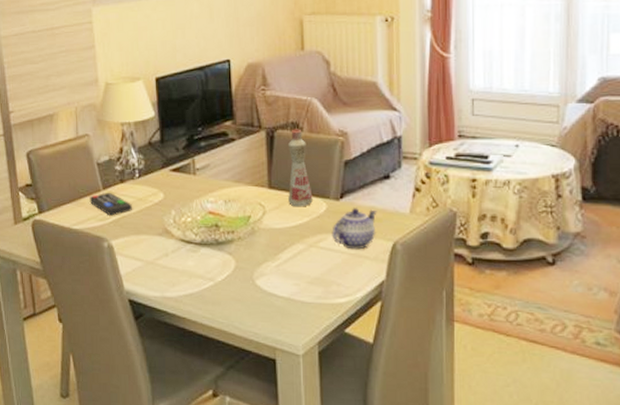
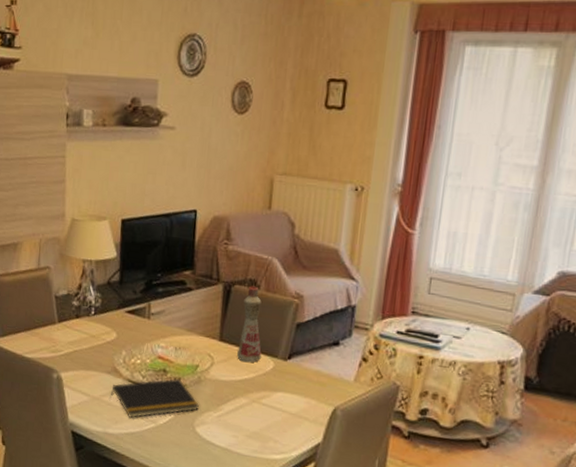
remote control: present [89,192,132,216] -> none [44,325,85,349]
notepad: none [165,232,256,278] -> present [110,378,199,418]
teapot: present [332,208,377,250] -> none [275,369,322,411]

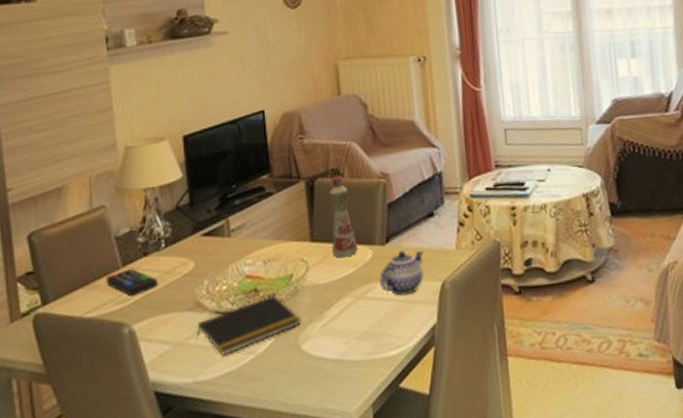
remote control: none [44,325,85,349] -> present [106,268,158,296]
teapot: none [275,369,322,411] -> present [379,250,424,296]

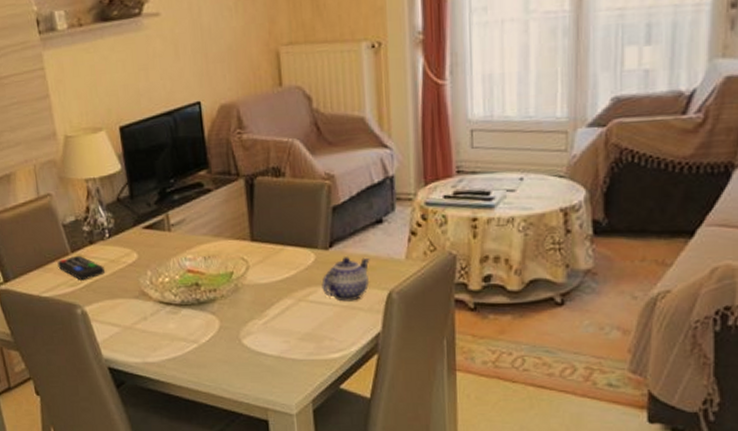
notepad: present [197,294,301,355] -> none [143,290,241,342]
bottle: present [329,175,358,259] -> none [270,174,300,260]

